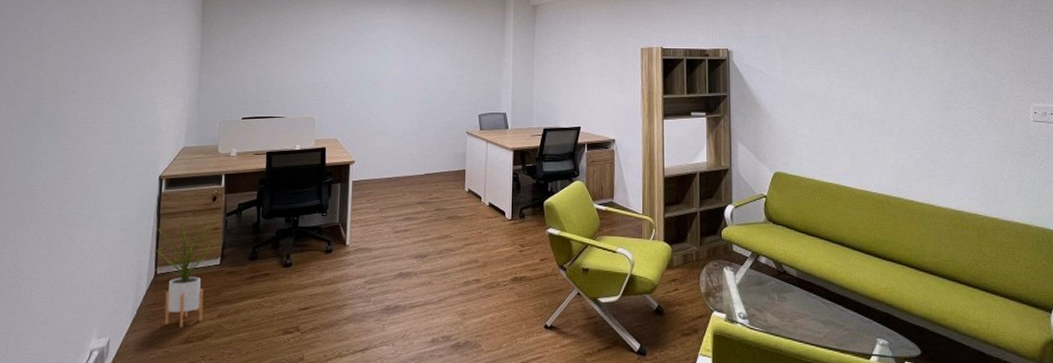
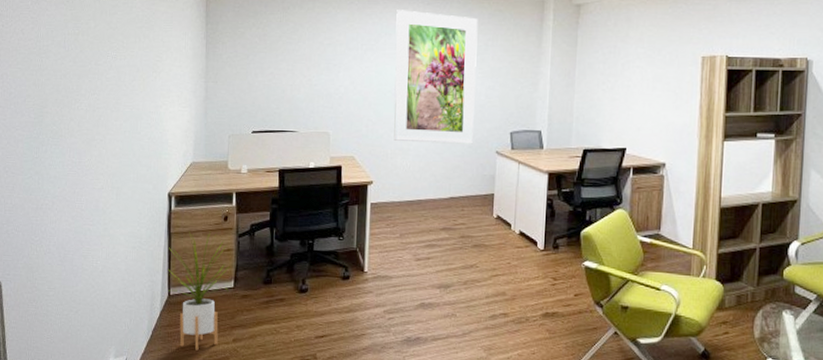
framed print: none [374,10,449,126] -> present [394,10,478,144]

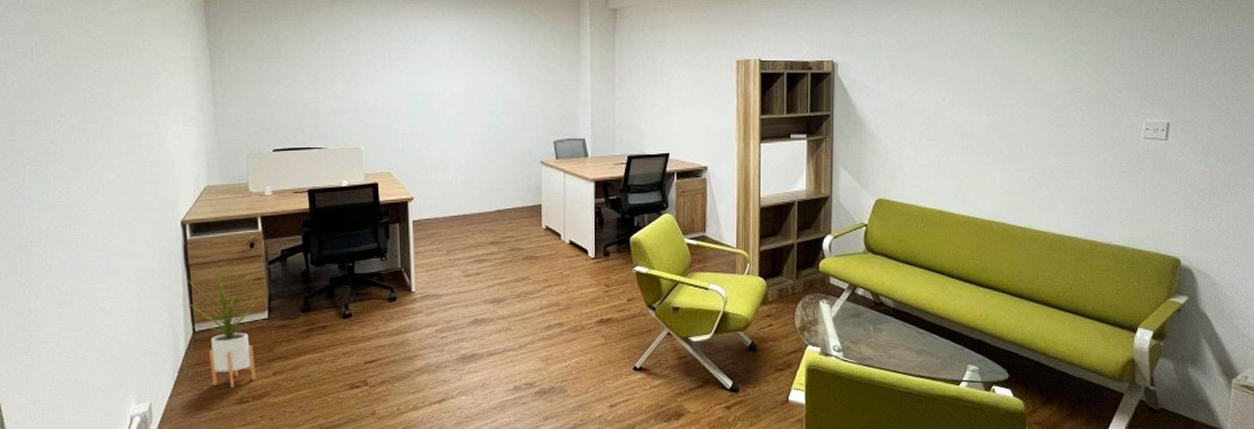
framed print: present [394,10,478,144] -> none [425,15,517,155]

